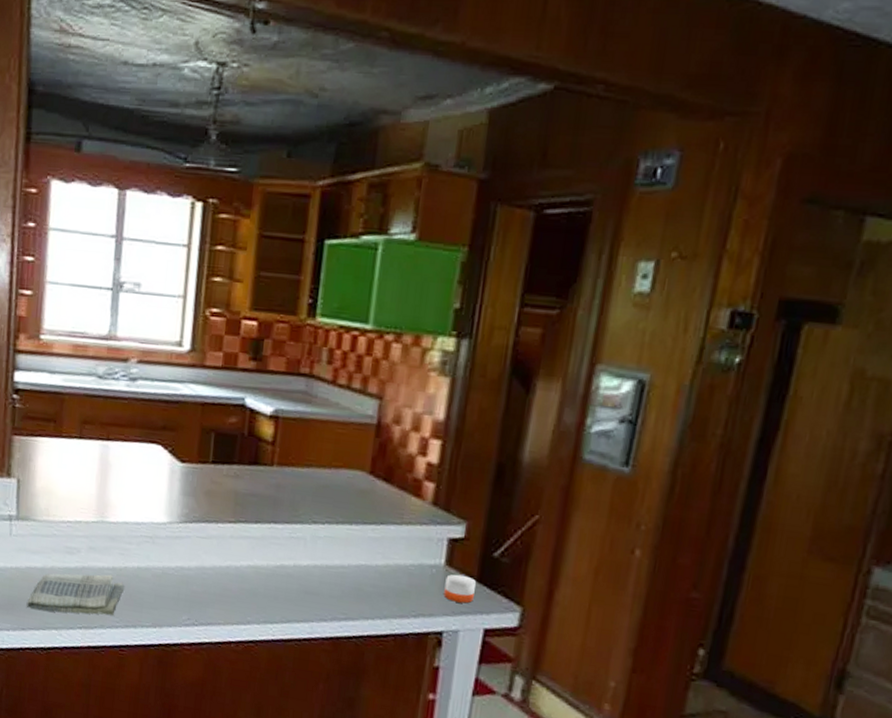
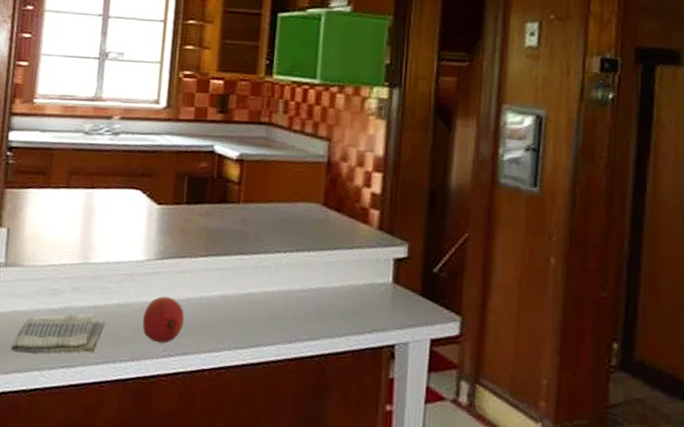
fruit: none [164,562,210,612] -> present [142,296,185,344]
candle: present [443,574,476,604] -> none [393,290,420,317]

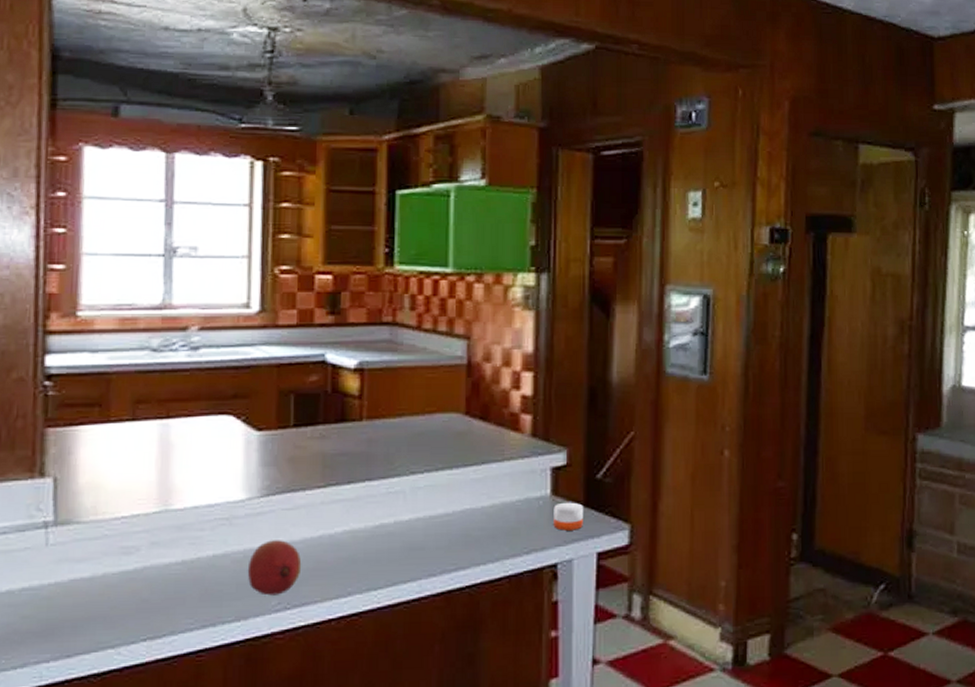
dish towel: present [10,313,106,354] -> none [71,570,199,630]
candle: none [393,290,420,317] -> present [553,502,583,531]

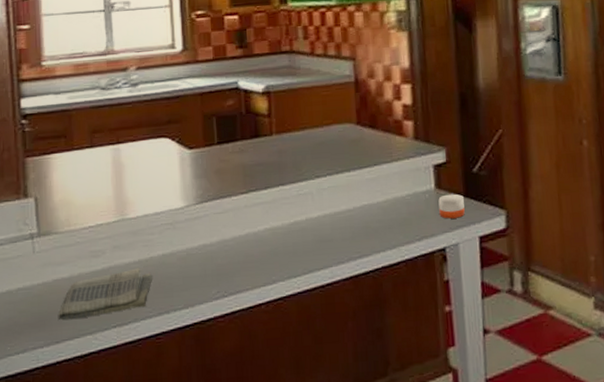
dish towel: none [71,570,199,630] -> present [57,268,153,321]
fruit: present [247,540,302,596] -> none [190,239,234,286]

